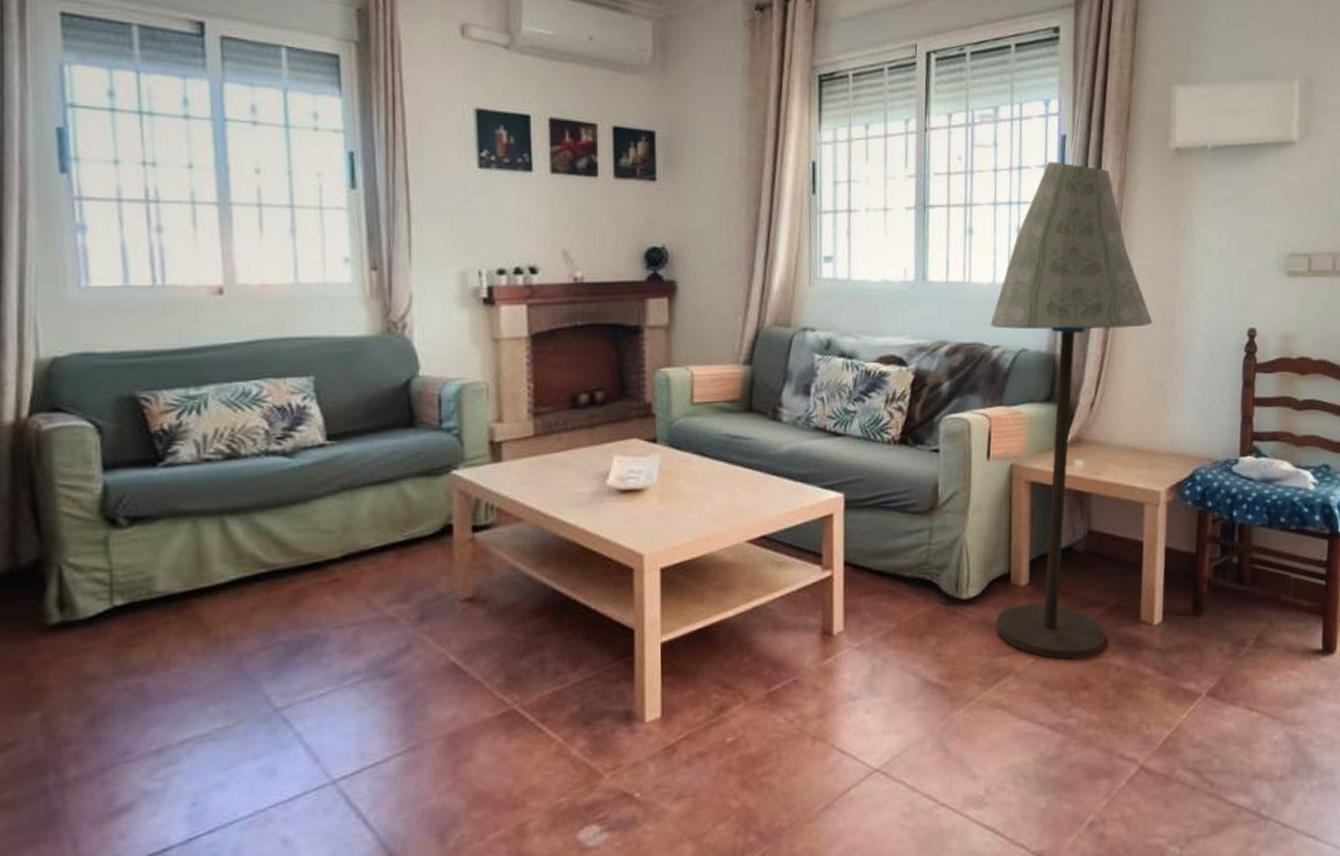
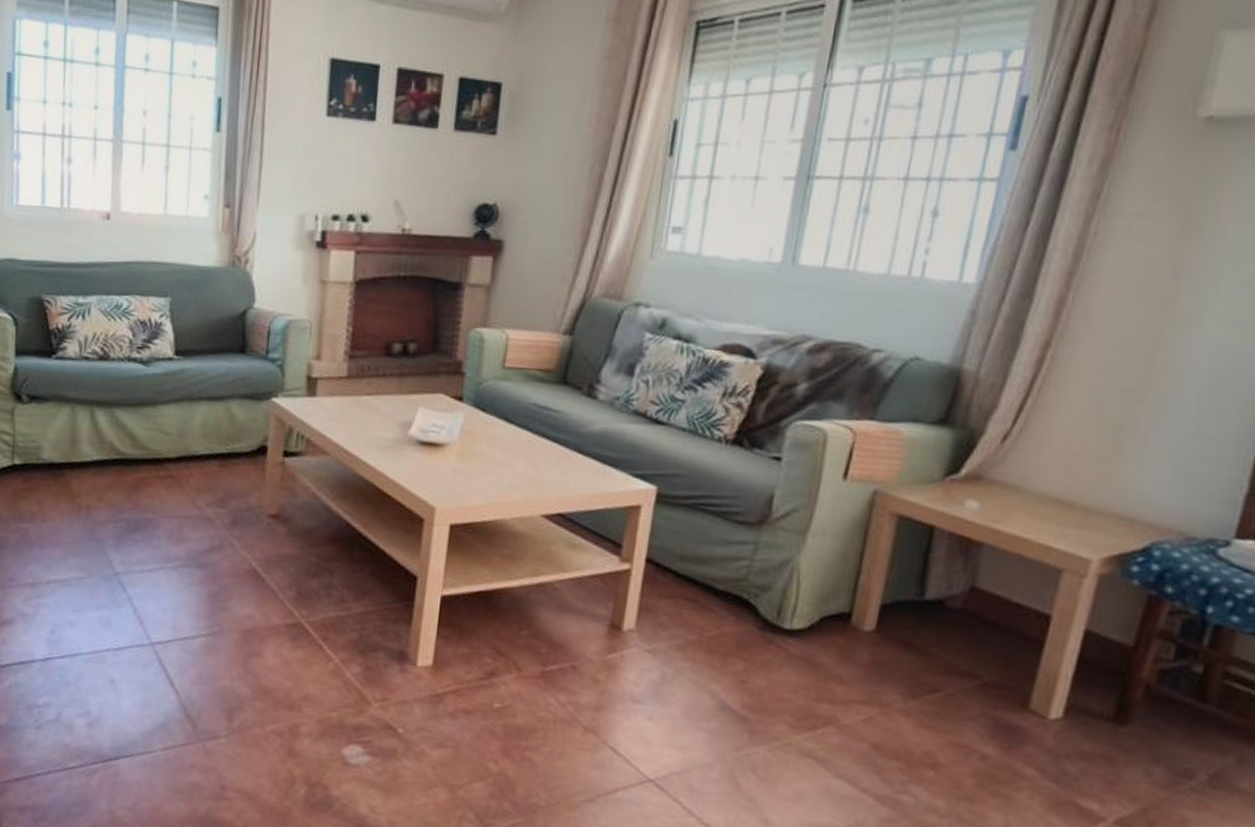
floor lamp: present [990,161,1153,660] -> none [821,129,1122,733]

